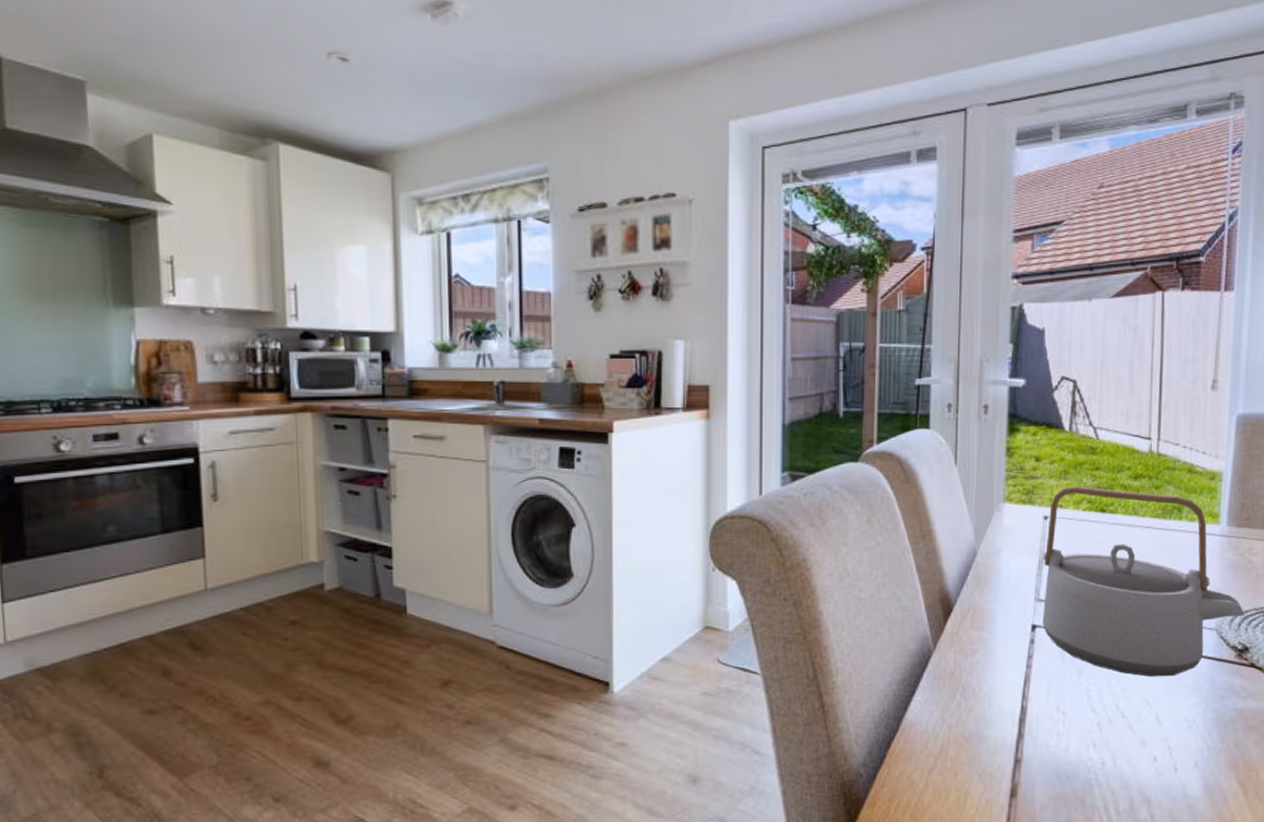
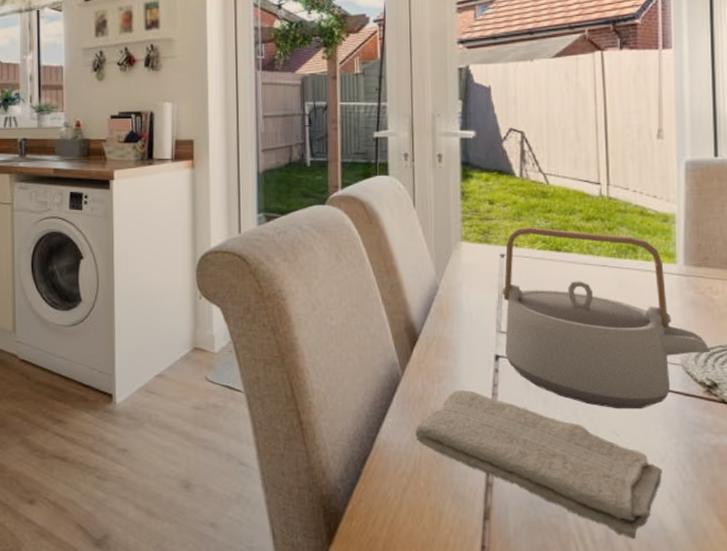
washcloth: none [945,663,1189,807] -> present [415,390,662,539]

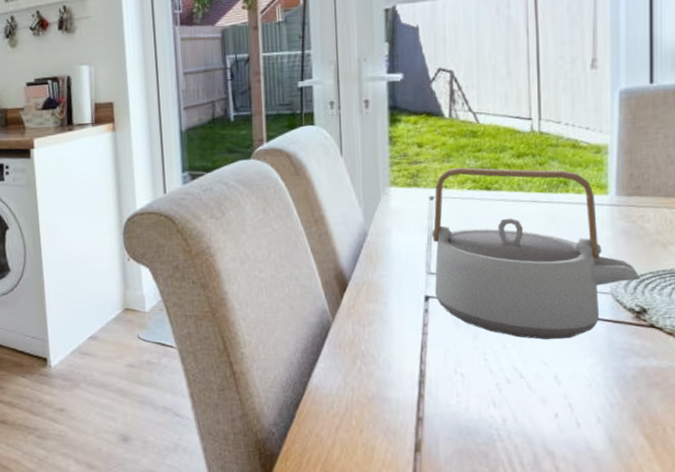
washcloth: present [415,390,662,539] -> none [347,331,590,460]

